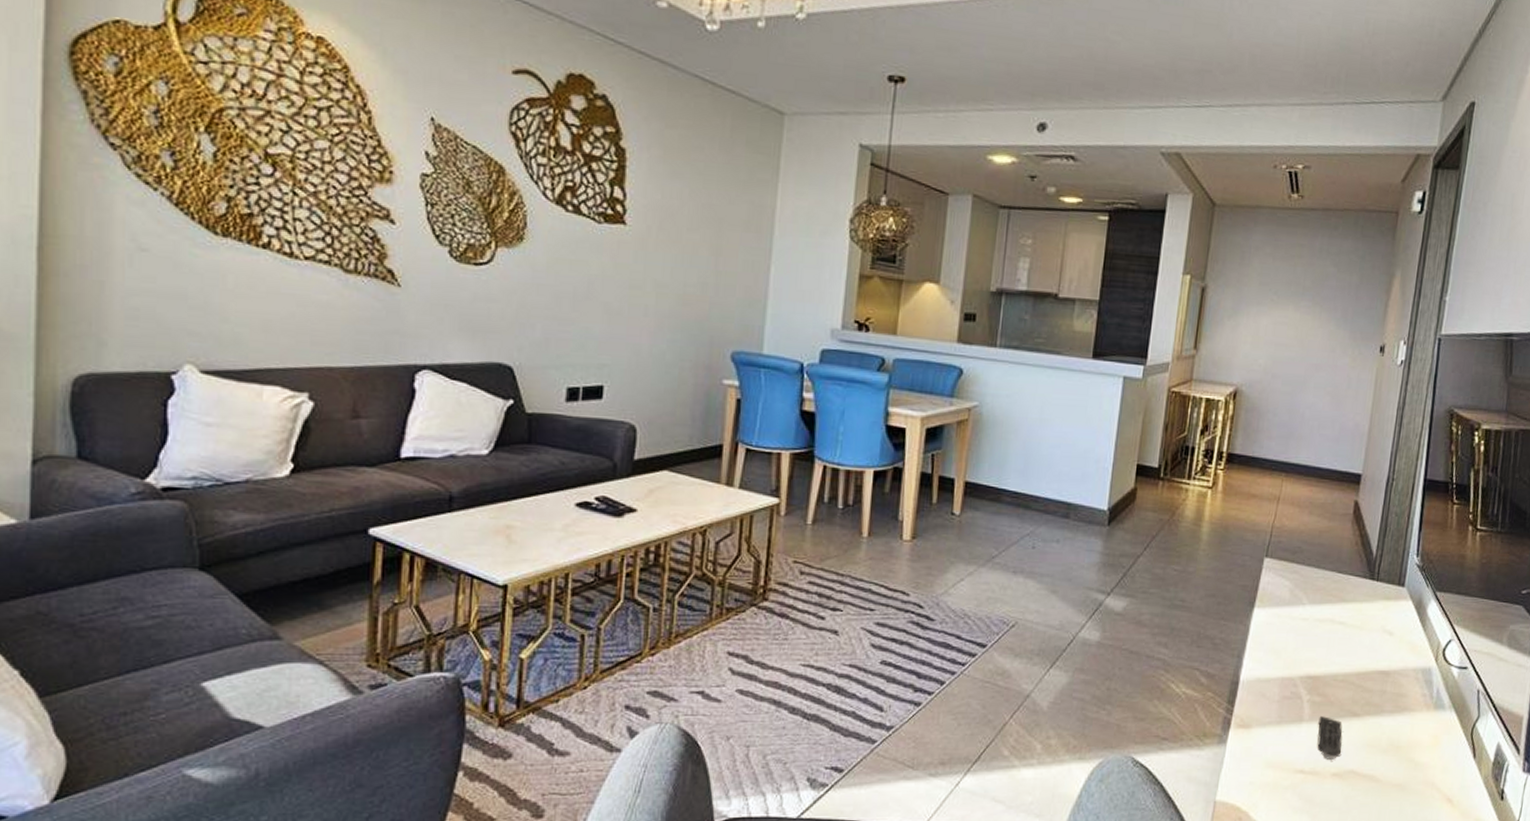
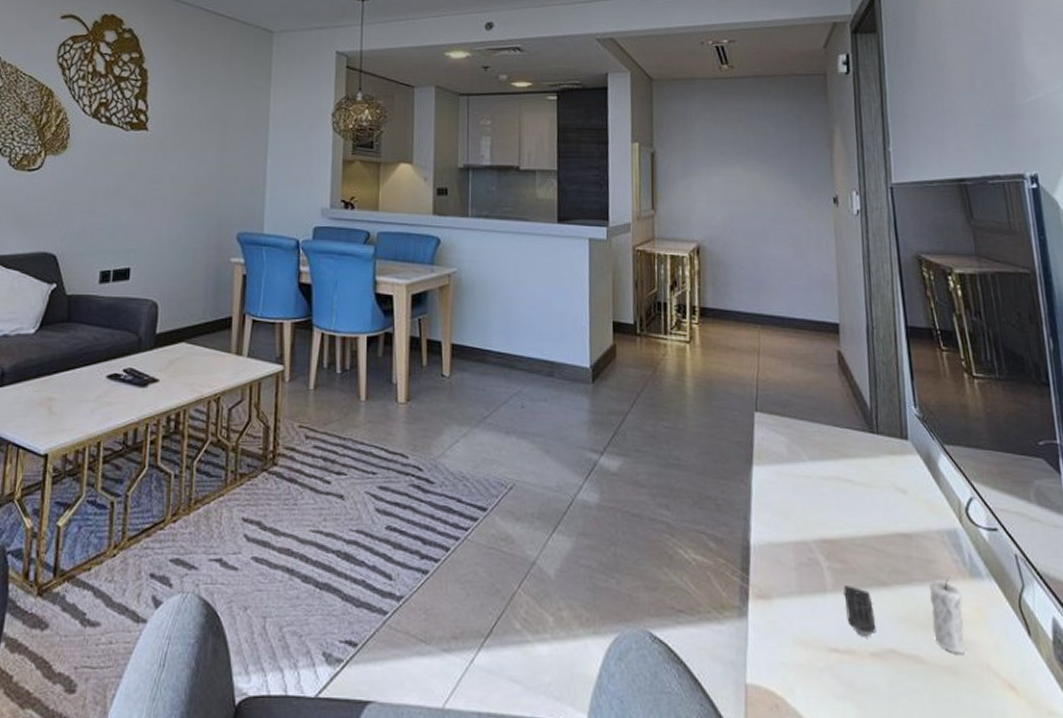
candle: none [1391,708,1423,774] -> present [929,577,967,654]

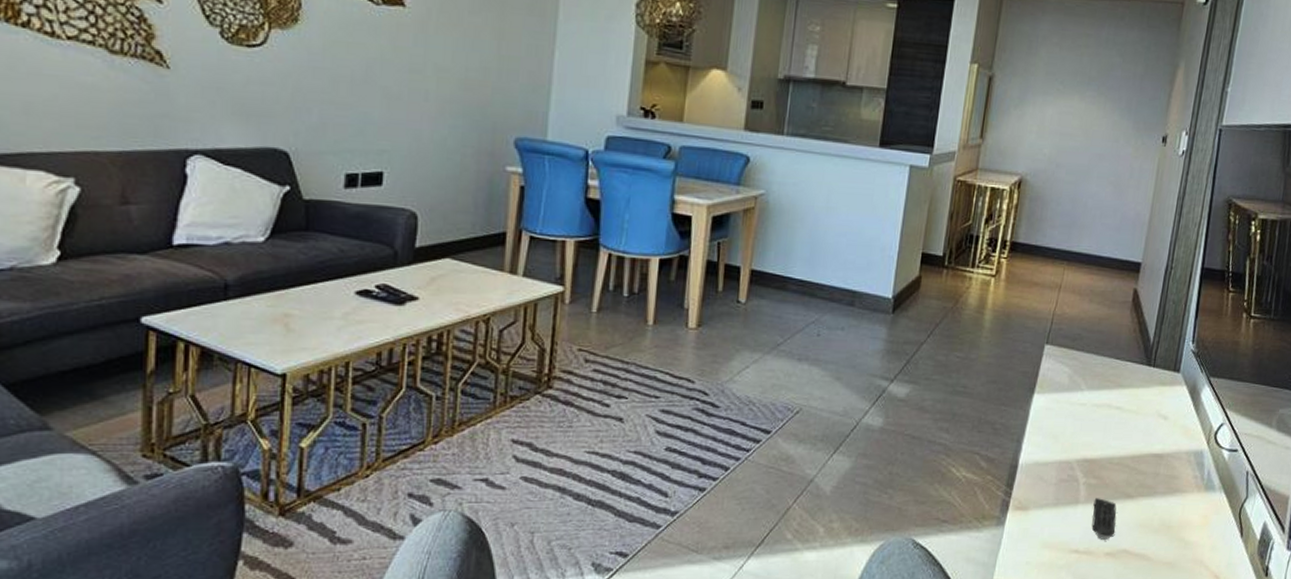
candle: present [929,577,967,654] -> none [1163,490,1194,552]

